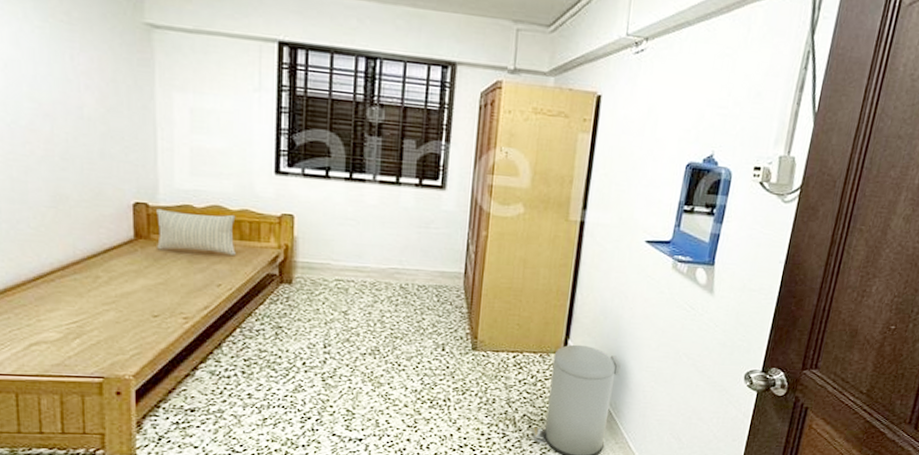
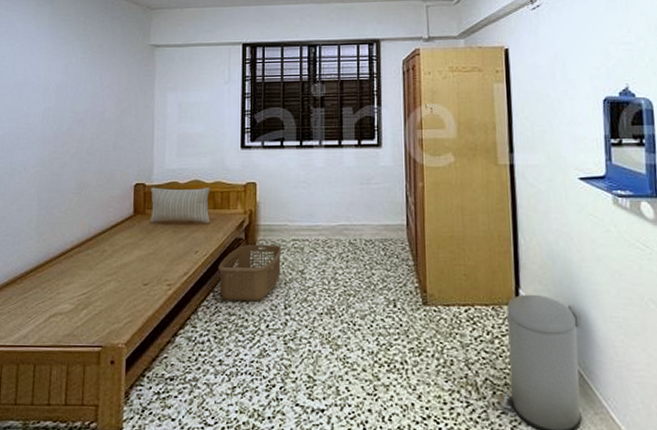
clothes hamper: none [246,281,323,340] -> present [218,244,282,302]

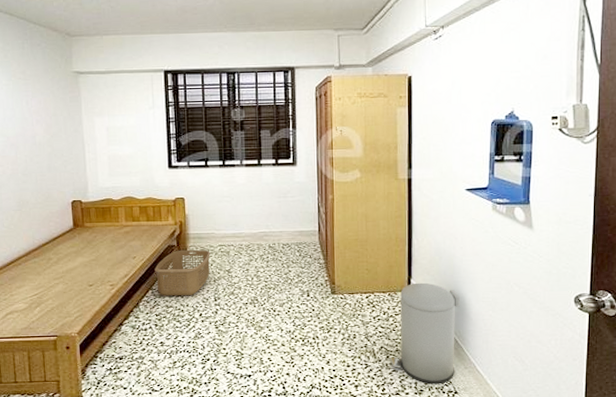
pillow: present [150,187,211,224] -> none [87,203,145,234]

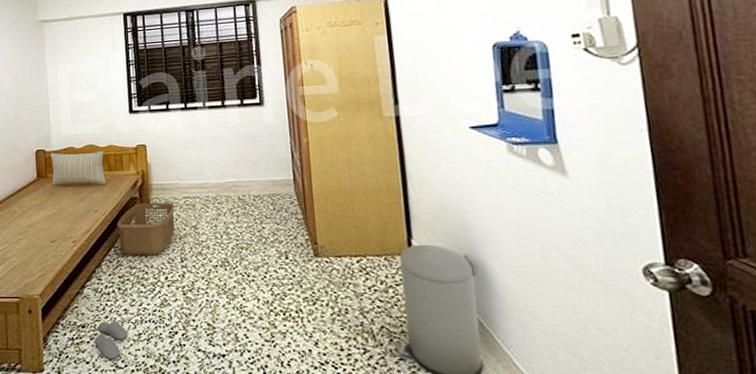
pillow: none [87,203,145,234] -> present [51,151,106,186]
slippers: none [133,352,163,385] -> present [95,320,127,360]

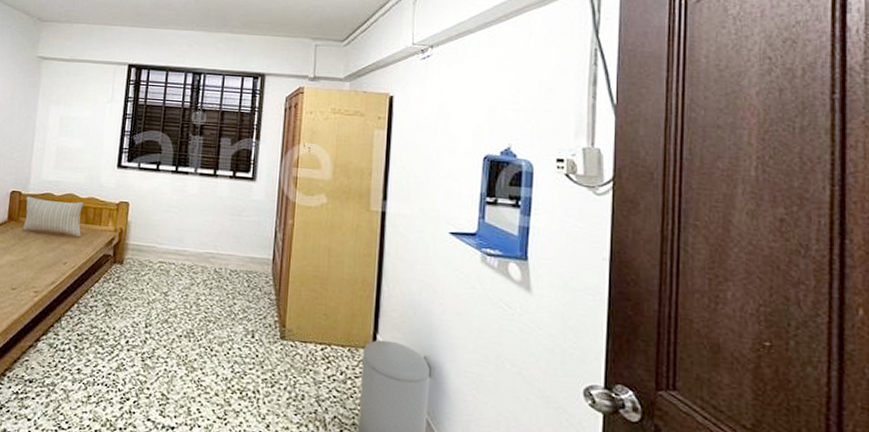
slippers: present [95,320,127,360] -> none [41,378,77,420]
clothes hamper: present [117,202,175,256] -> none [84,261,149,318]

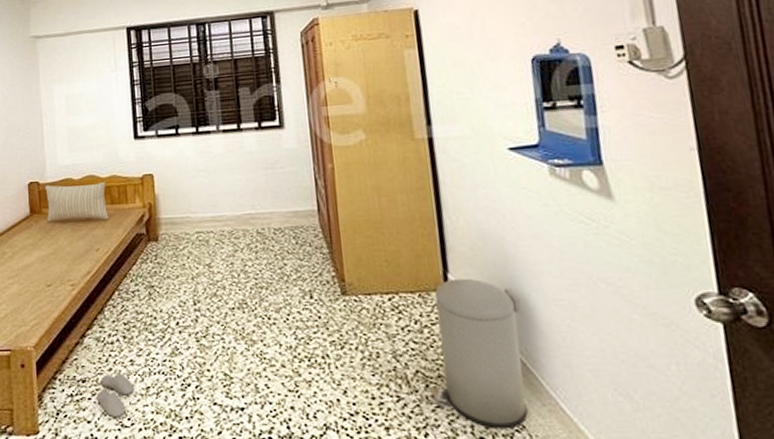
slippers: none [41,378,77,420] -> present [98,373,134,418]

